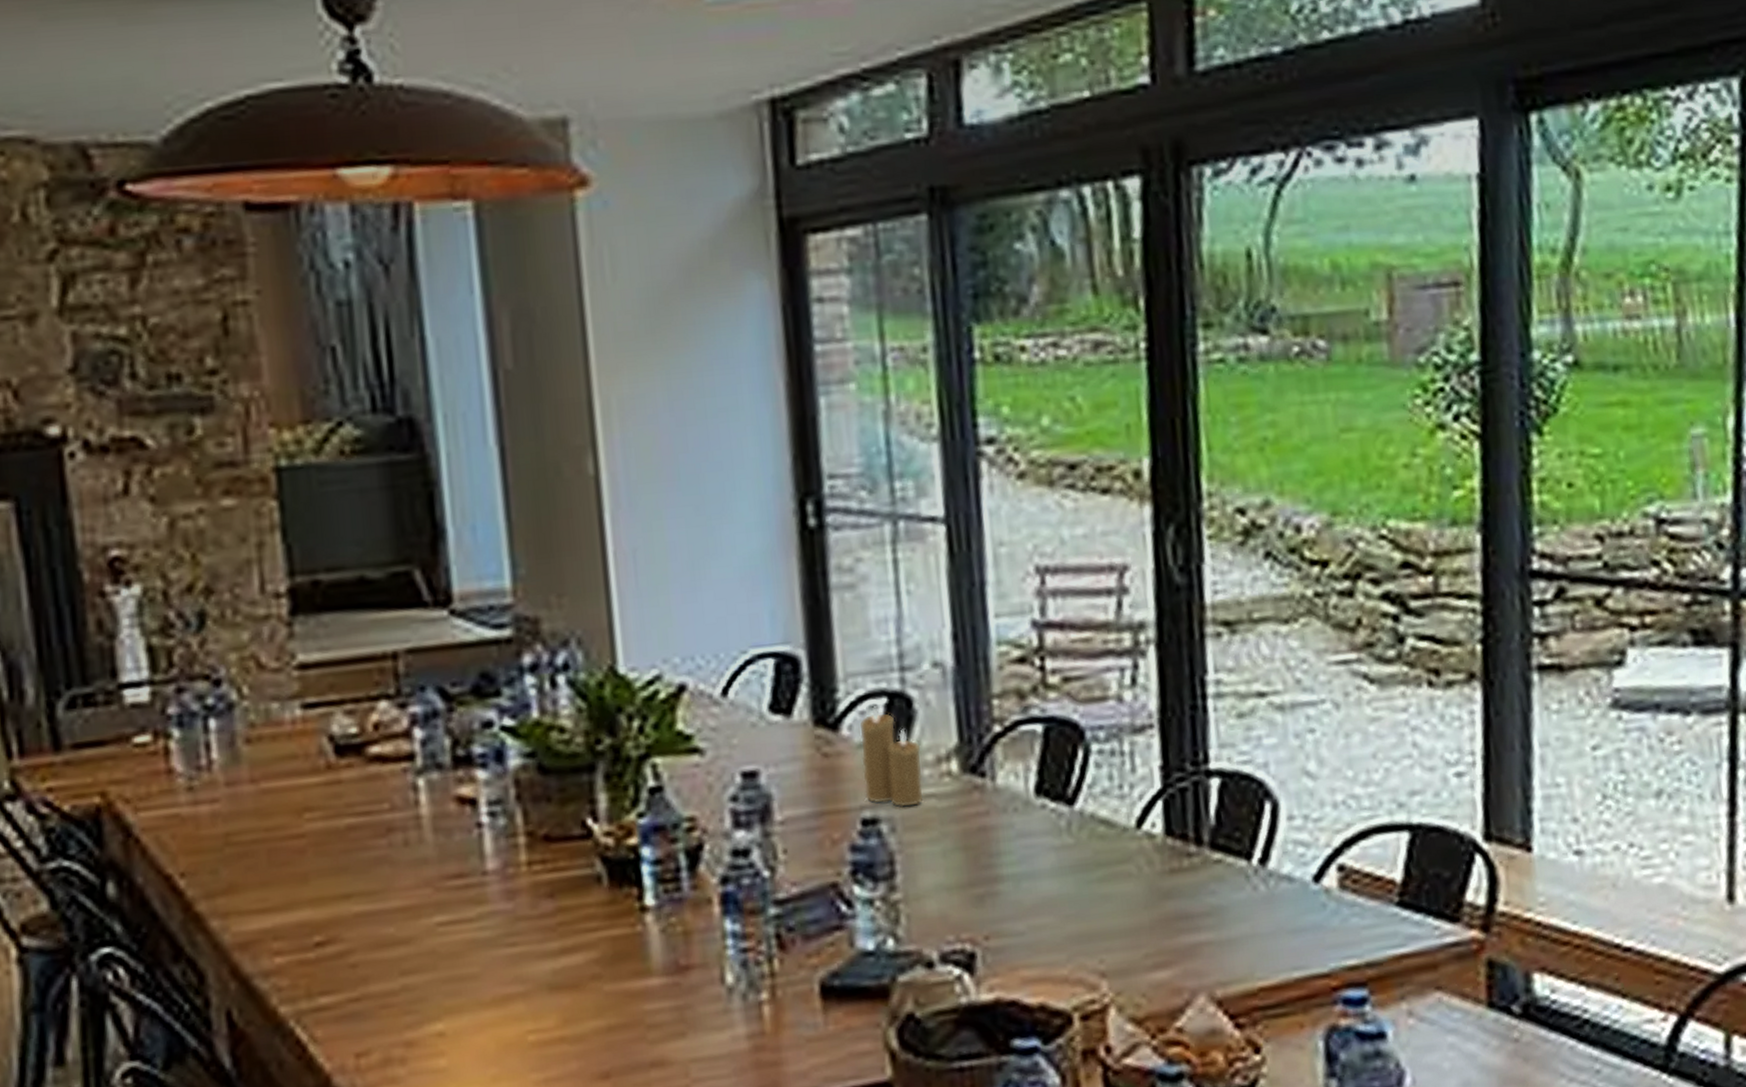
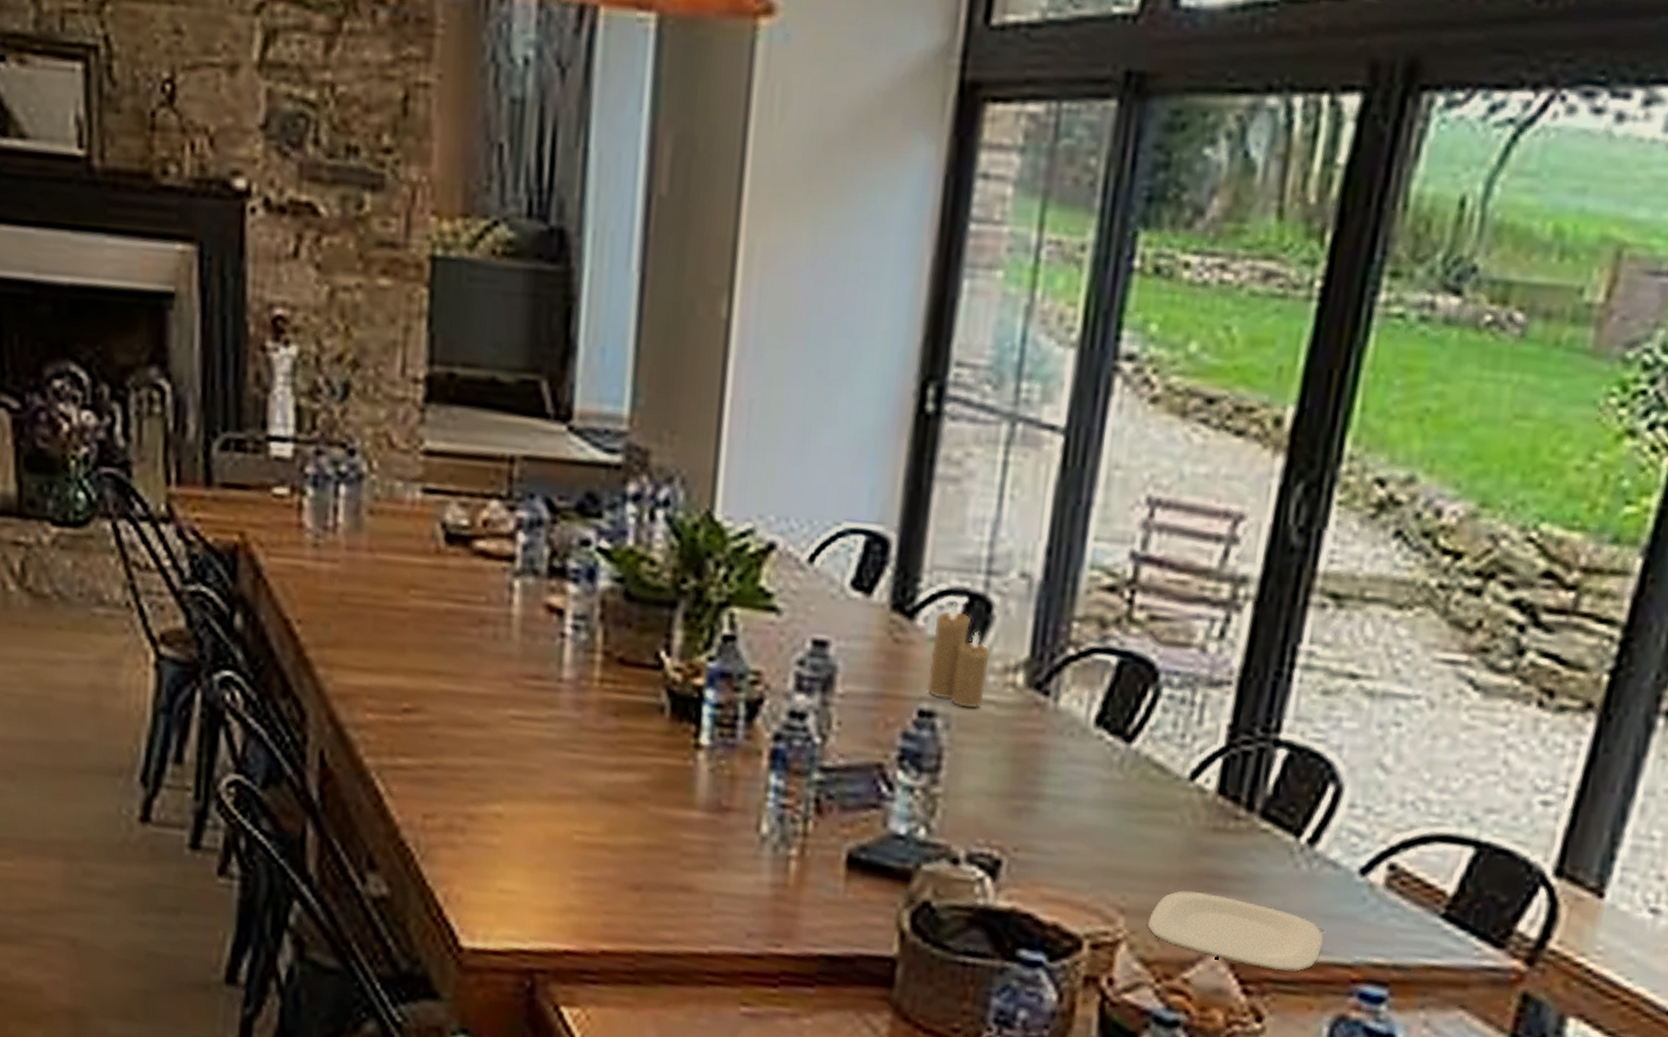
plate: none [1129,934,1299,1000] -> present [1147,890,1324,972]

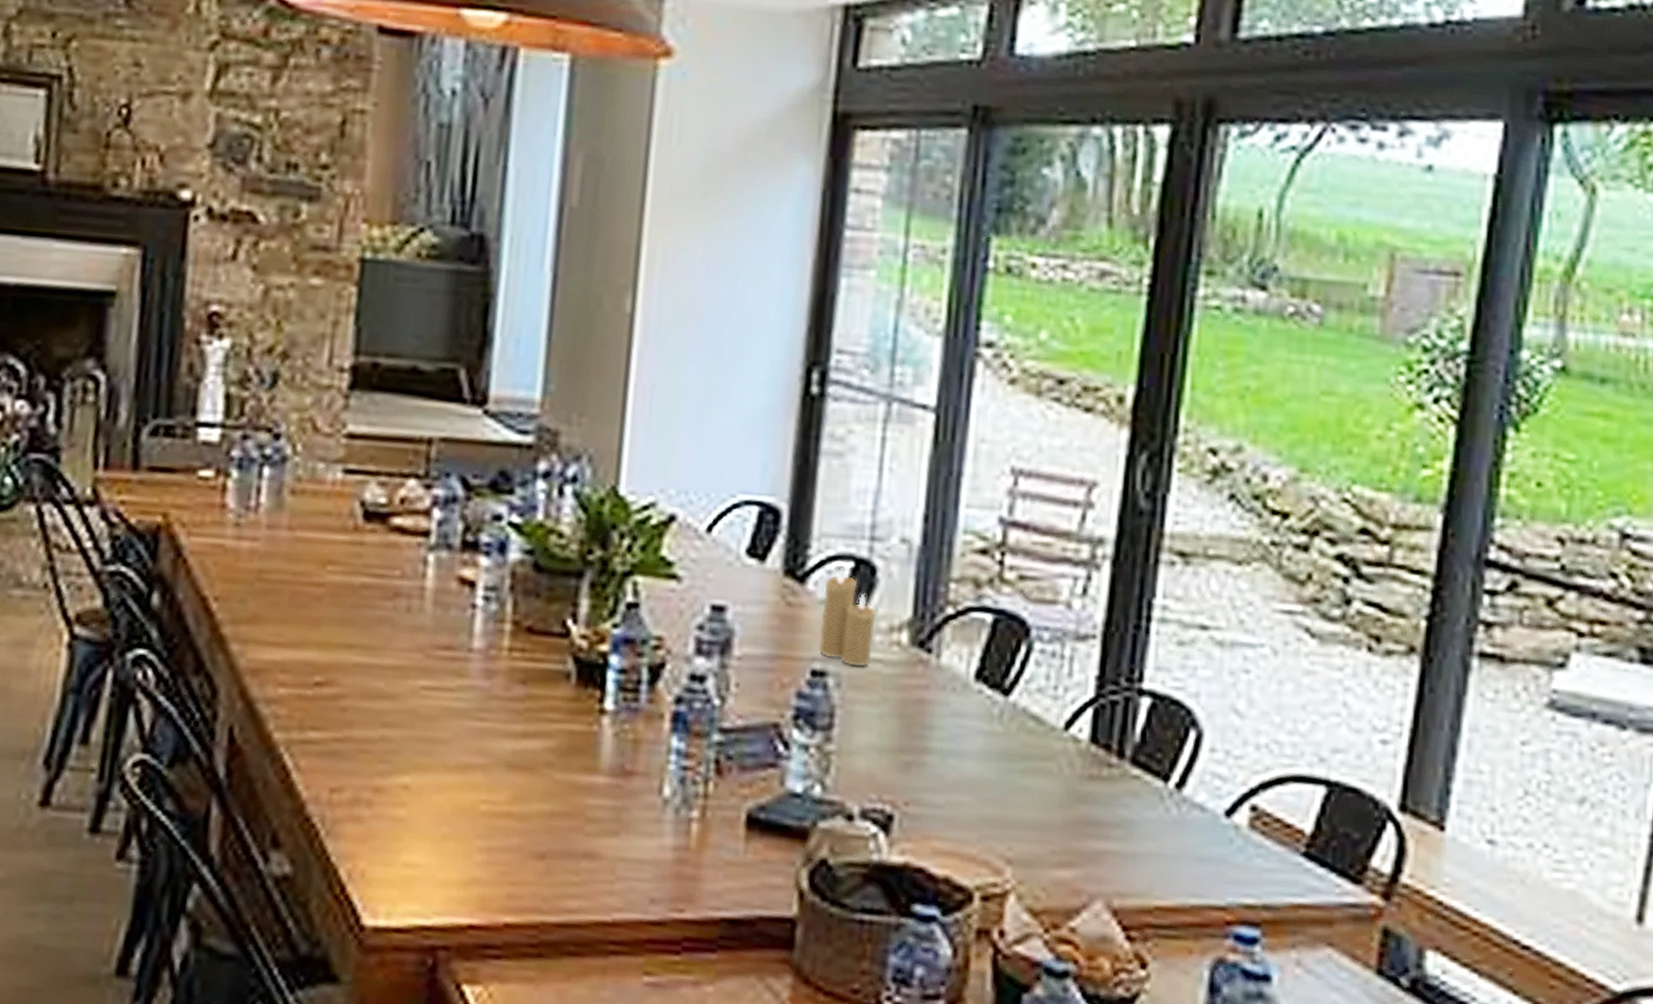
plate: present [1147,890,1324,972] -> none [1033,838,1198,917]

